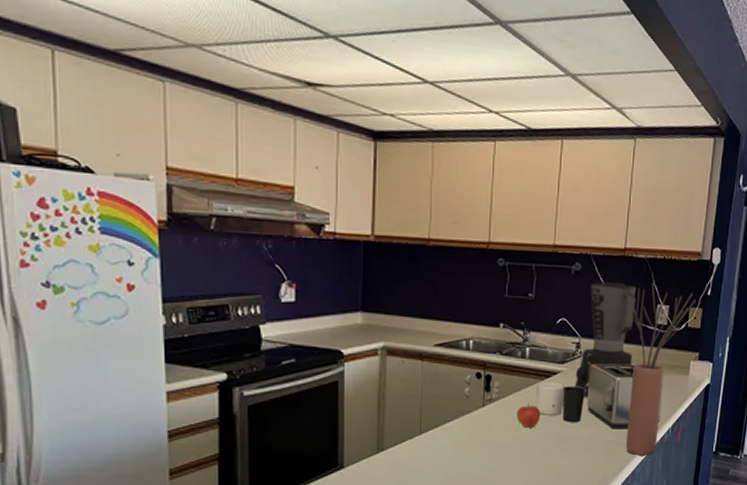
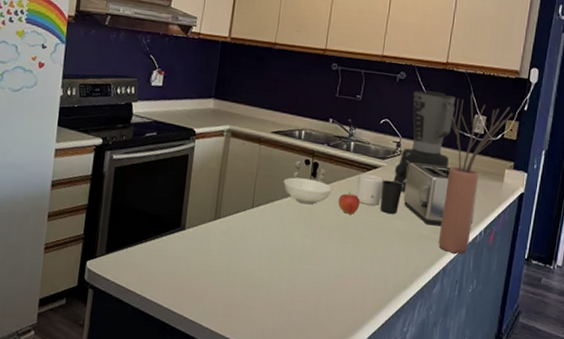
bowl: none [453,394,510,423] -> present [283,177,333,205]

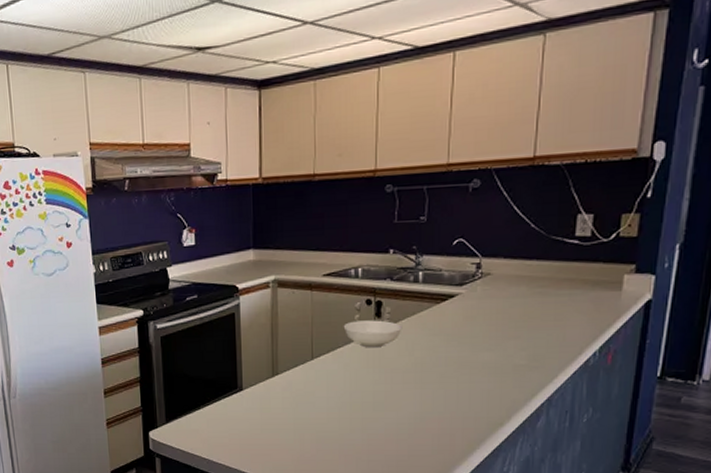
apple: present [338,191,361,215] -> none [410,327,437,352]
mug: present [356,173,384,206] -> none [431,305,464,339]
cup: present [380,180,403,214] -> none [462,308,488,346]
blender: present [393,90,456,193] -> none [475,195,550,321]
toaster: present [403,162,478,227] -> none [491,282,588,353]
vase: present [438,94,513,254] -> none [539,191,630,381]

